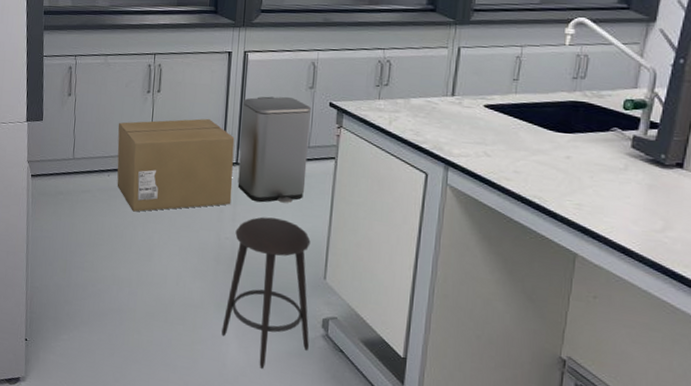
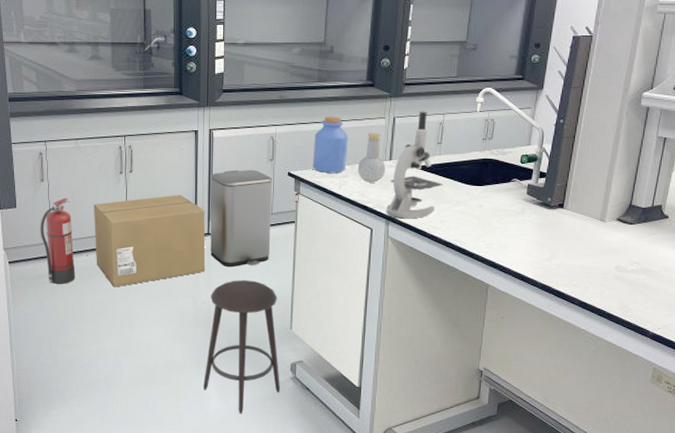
fire extinguisher: none [63,113,96,203] -> present [40,197,76,284]
jar: none [358,43,403,107] -> present [312,116,349,173]
flask: none [411,63,447,121] -> present [357,132,386,183]
microscope: none [445,41,519,166] -> present [386,111,443,219]

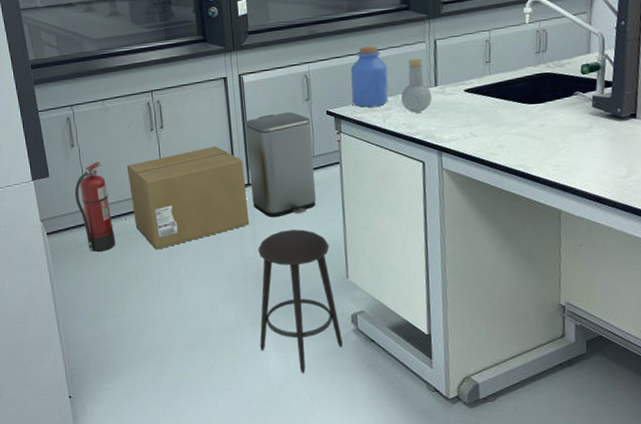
microscope: present [386,111,443,219] -> none [437,29,497,148]

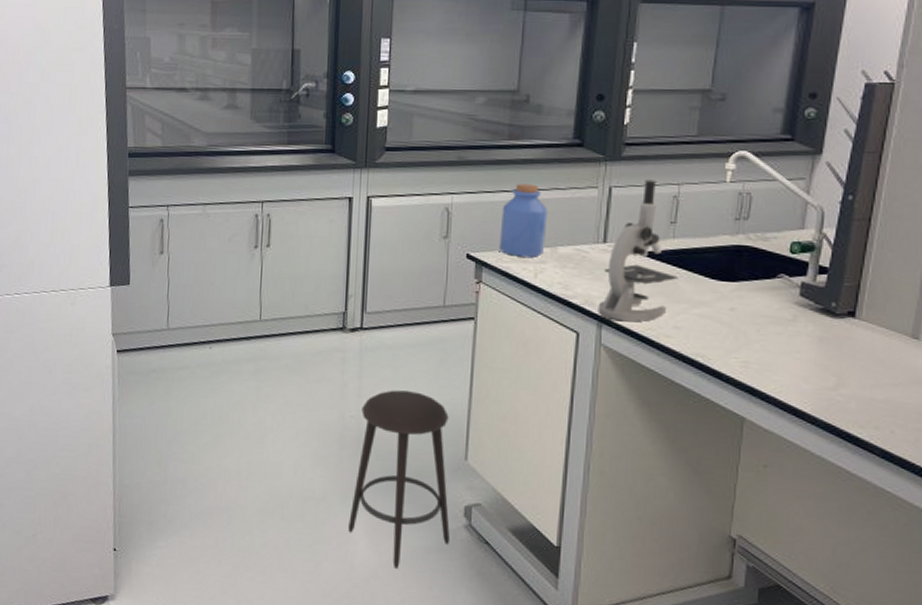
fire extinguisher: present [74,161,116,252] -> none [155,274,196,382]
box: present [126,145,250,250] -> none [220,276,358,390]
pedal bin: present [244,112,316,218] -> none [363,248,445,373]
flask: present [400,58,432,113] -> none [559,205,599,272]
microscope: none [437,29,497,148] -> present [598,179,678,322]

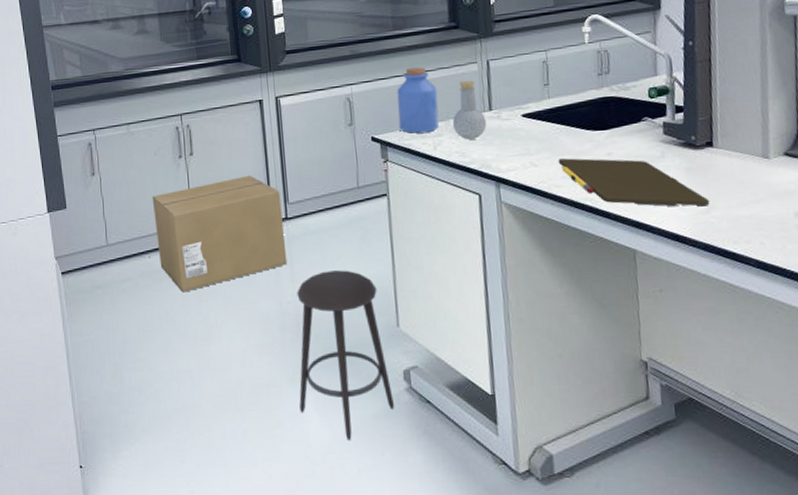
box: none [220,276,358,390] -> present [152,175,288,293]
flask: none [559,205,599,272] -> present [452,80,487,140]
microscope: present [598,179,678,322] -> none [493,49,559,179]
clipboard: none [672,306,840,382] -> present [558,158,710,207]

